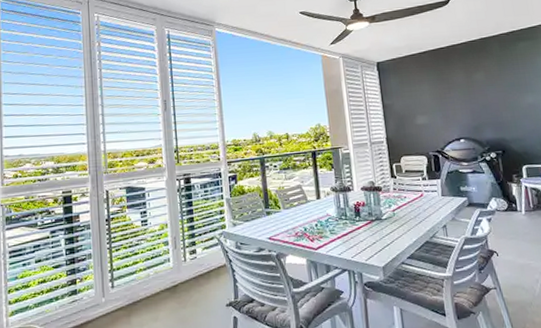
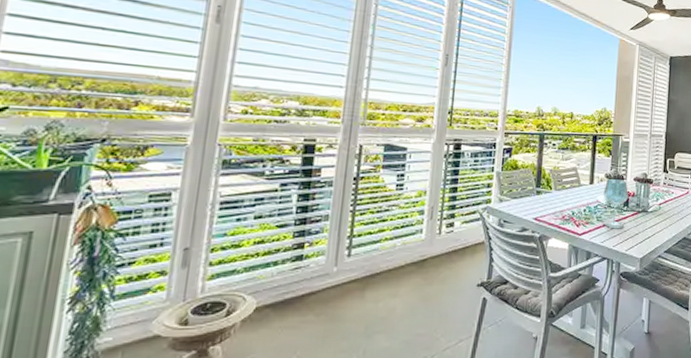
wine glass: none [331,191,359,240] -> present [603,179,629,229]

